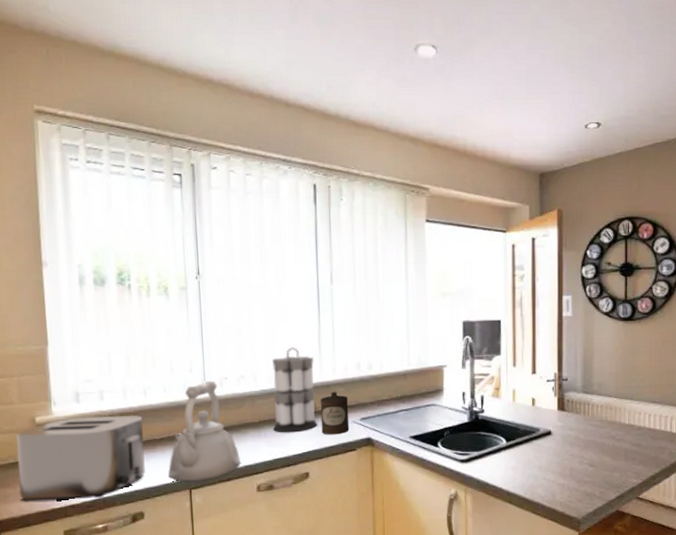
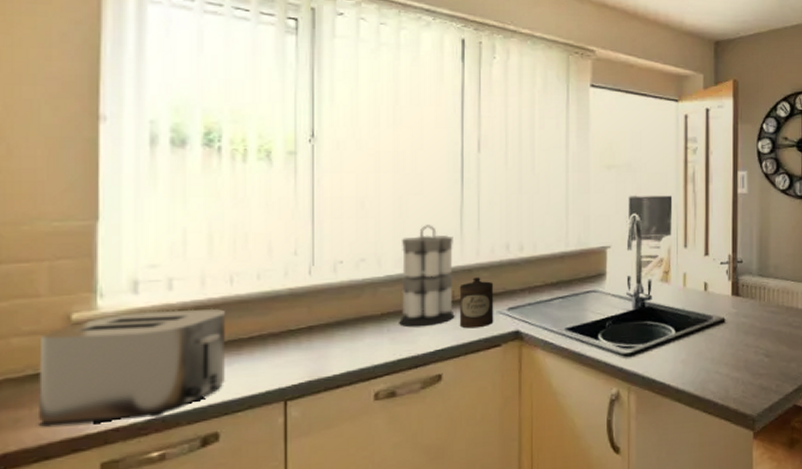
kettle: present [168,380,242,483] -> none [257,264,356,393]

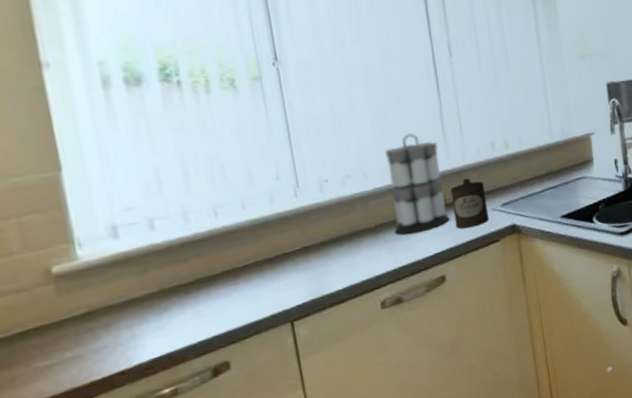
toaster: present [37,308,226,427] -> none [22,242,226,382]

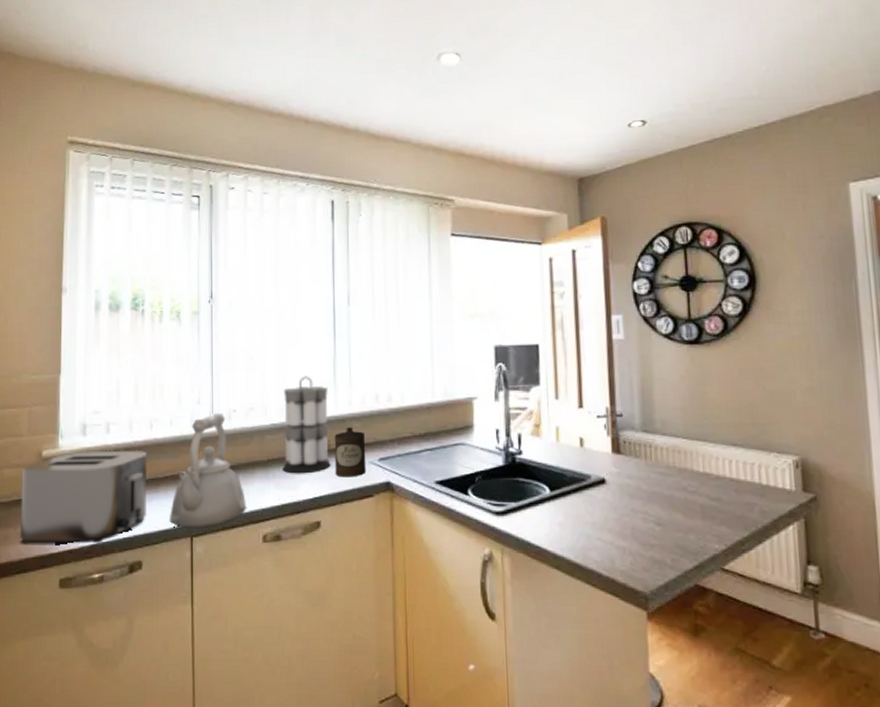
toaster: none [22,242,226,382] -> present [19,450,147,544]
kettle: none [258,185,358,316] -> present [170,412,247,529]

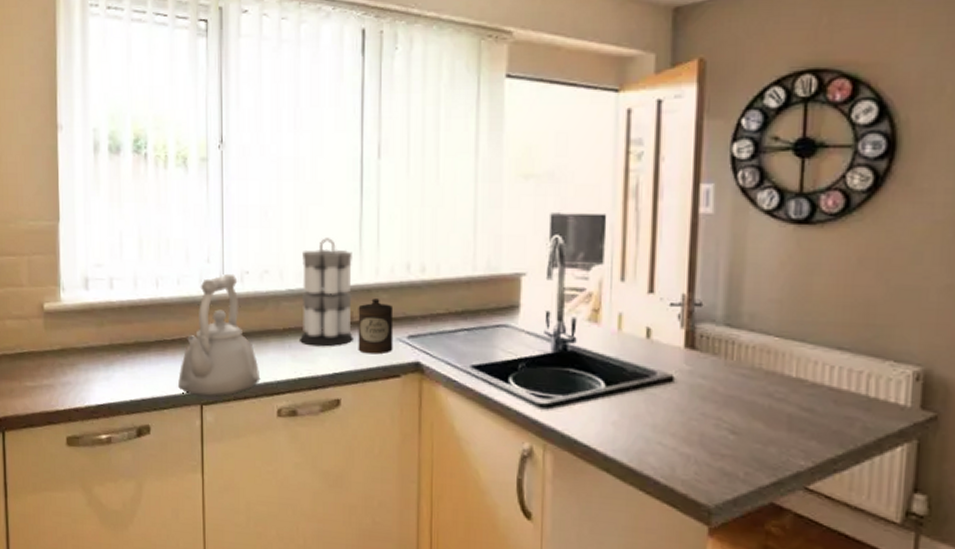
toaster: present [19,450,147,544] -> none [24,306,154,405]

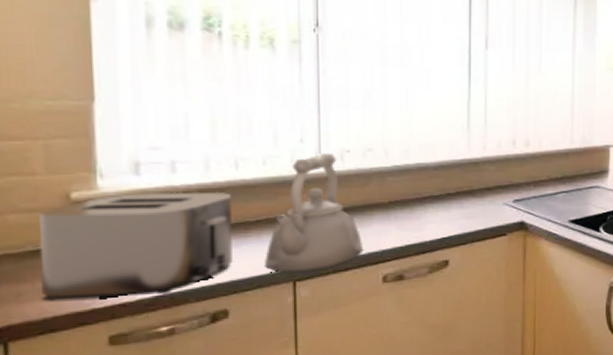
toaster: none [24,306,154,405] -> present [39,191,233,301]
spice rack: present [300,238,353,346] -> none [407,118,462,214]
canister: present [358,298,394,354] -> none [466,170,500,218]

